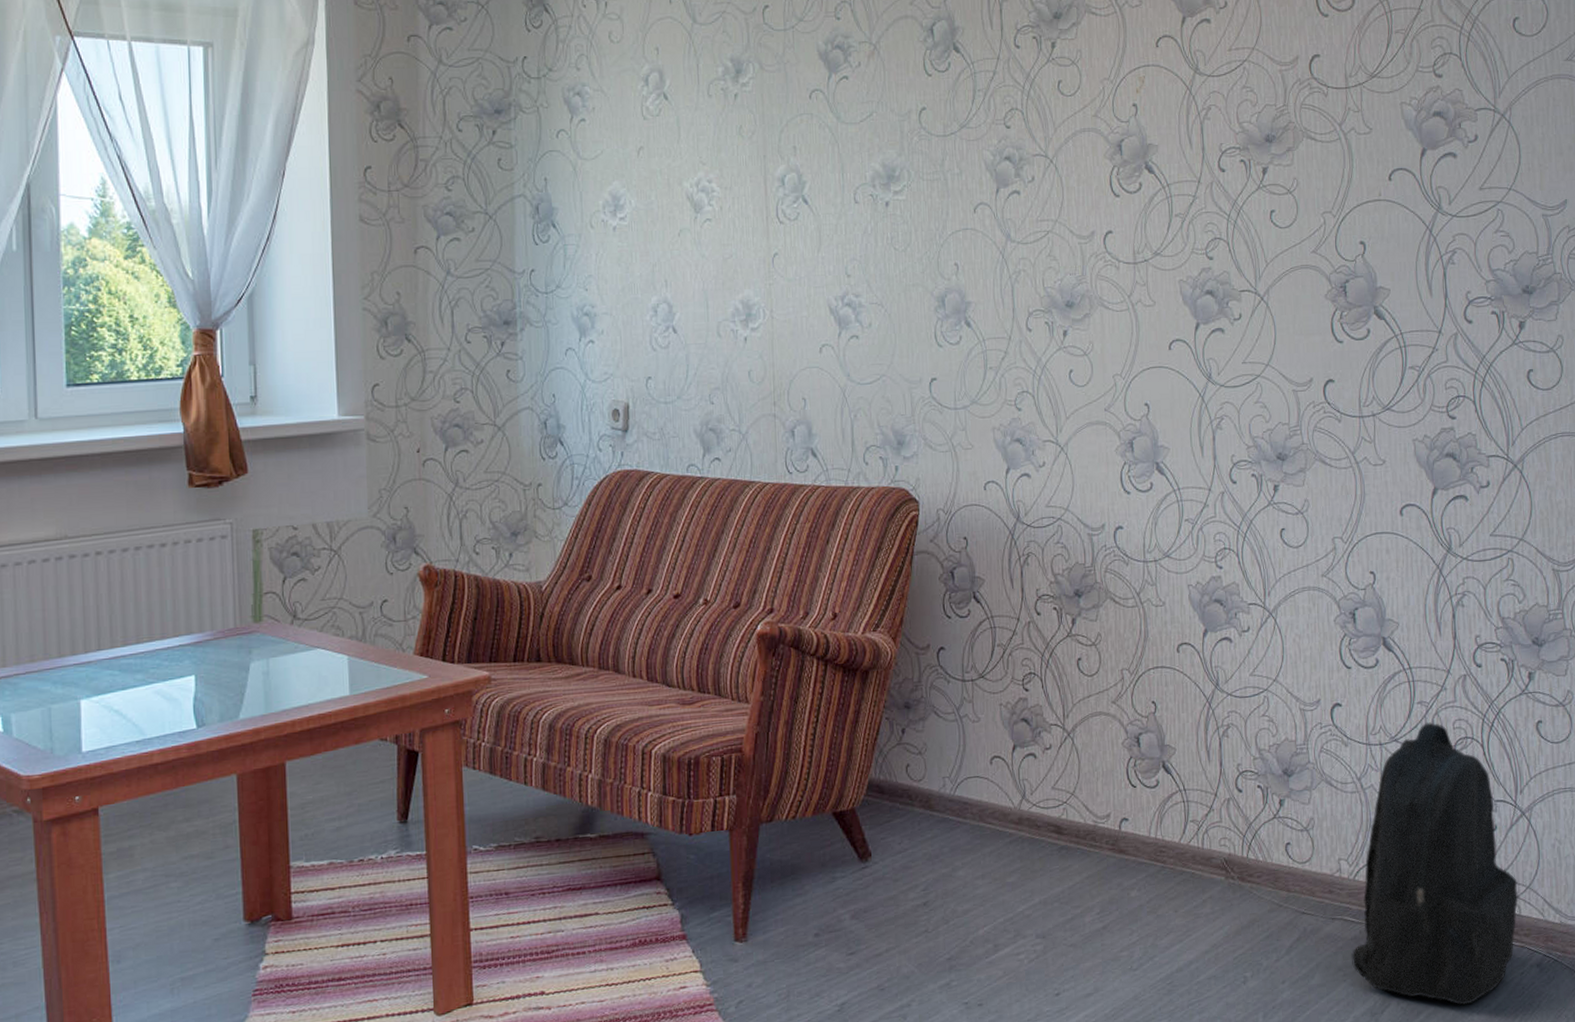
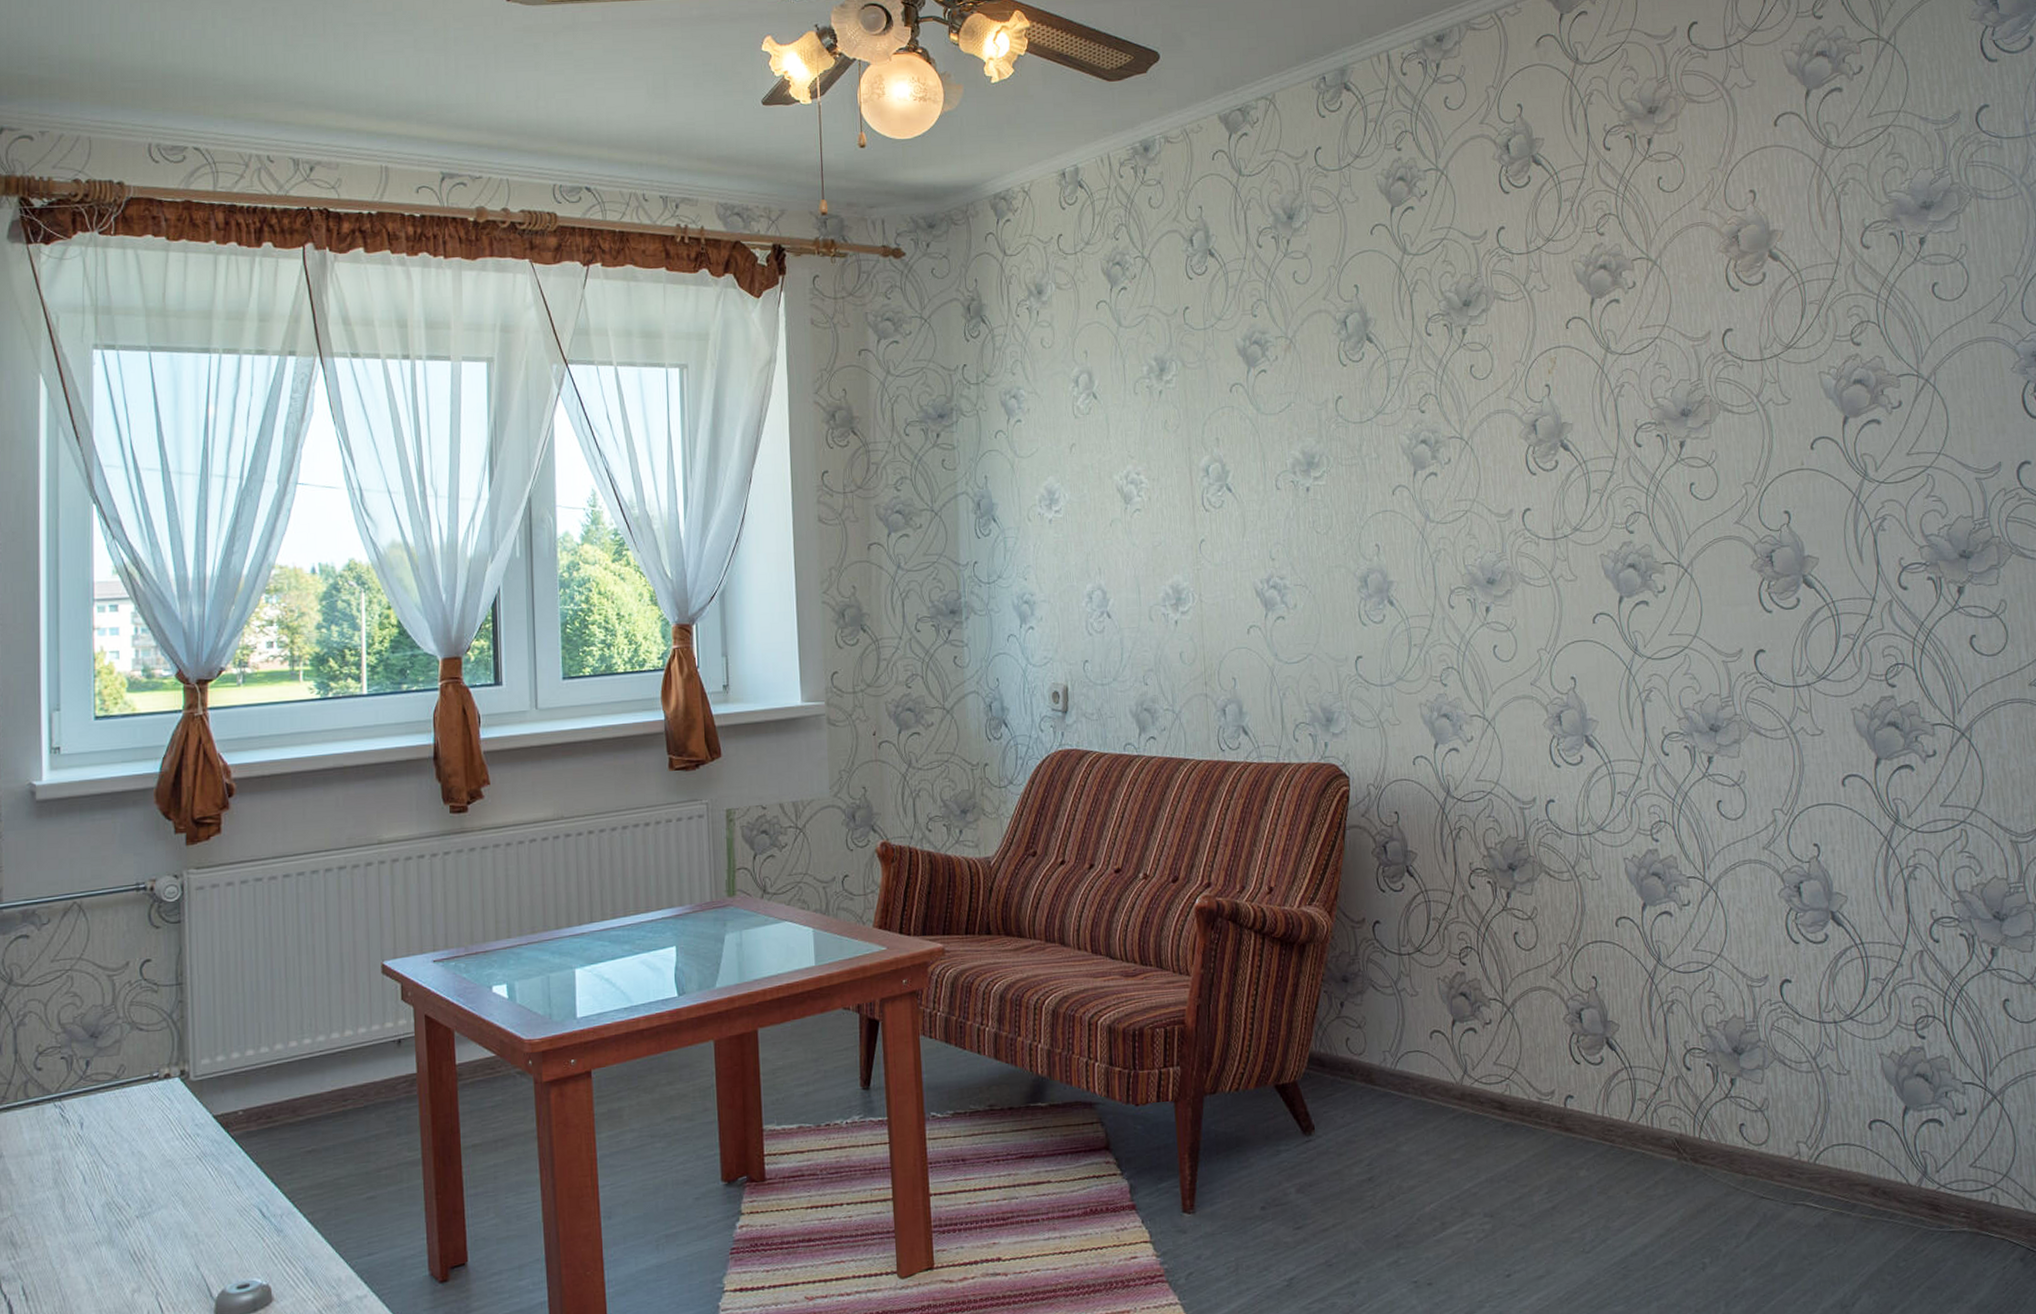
backpack: present [1351,722,1518,1006] -> none [1815,1000,1995,1300]

